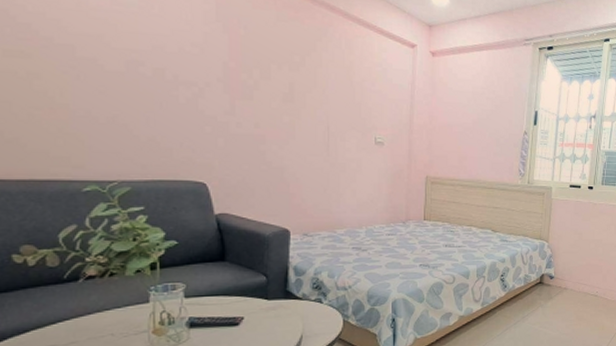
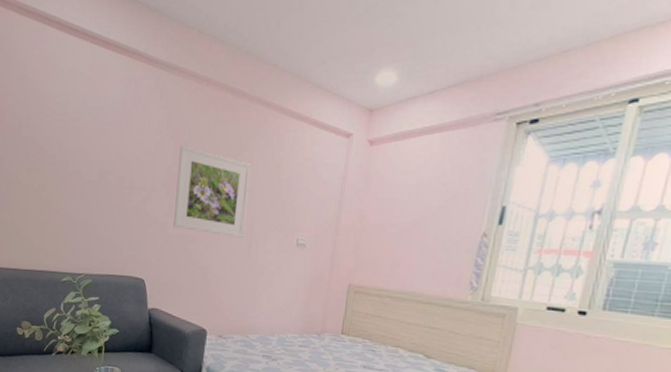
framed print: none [236,40,321,137] -> present [173,146,251,238]

